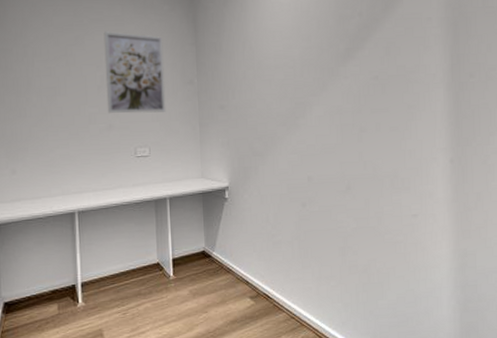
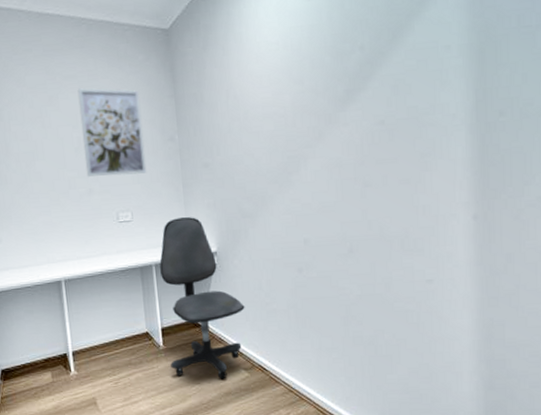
office chair: none [174,154,253,308] -> present [159,217,245,379]

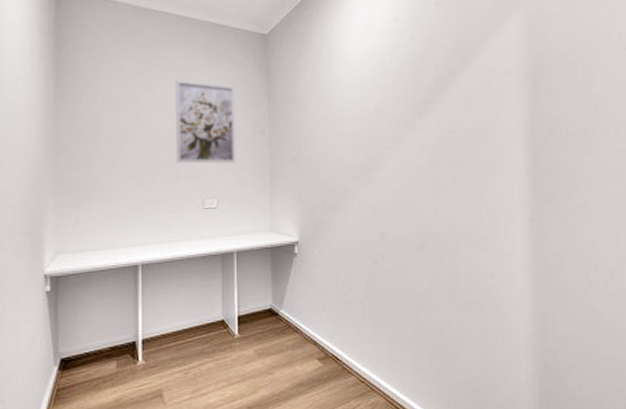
office chair: present [159,217,245,379] -> none [241,207,322,370]

